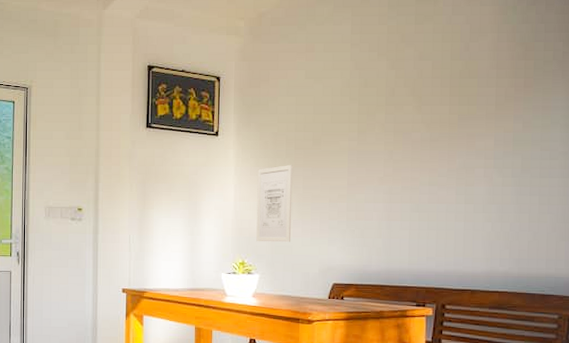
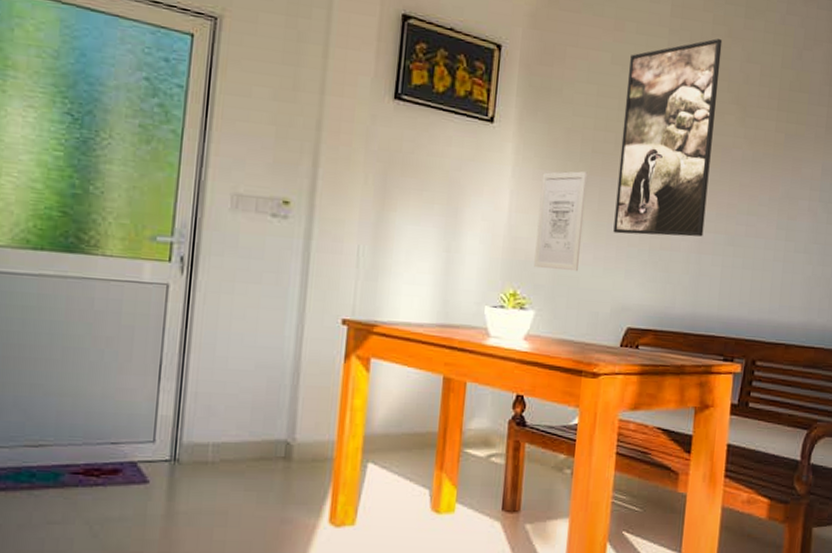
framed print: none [316,45,397,210] -> present [613,39,723,237]

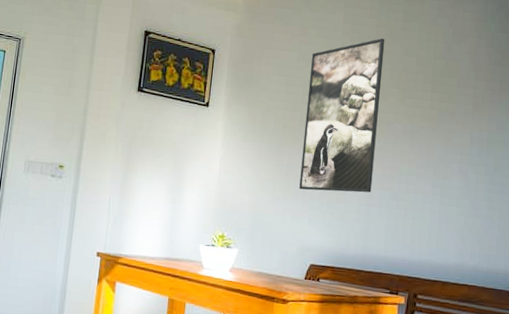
wall art: present [534,170,588,272] -> none [237,141,279,220]

